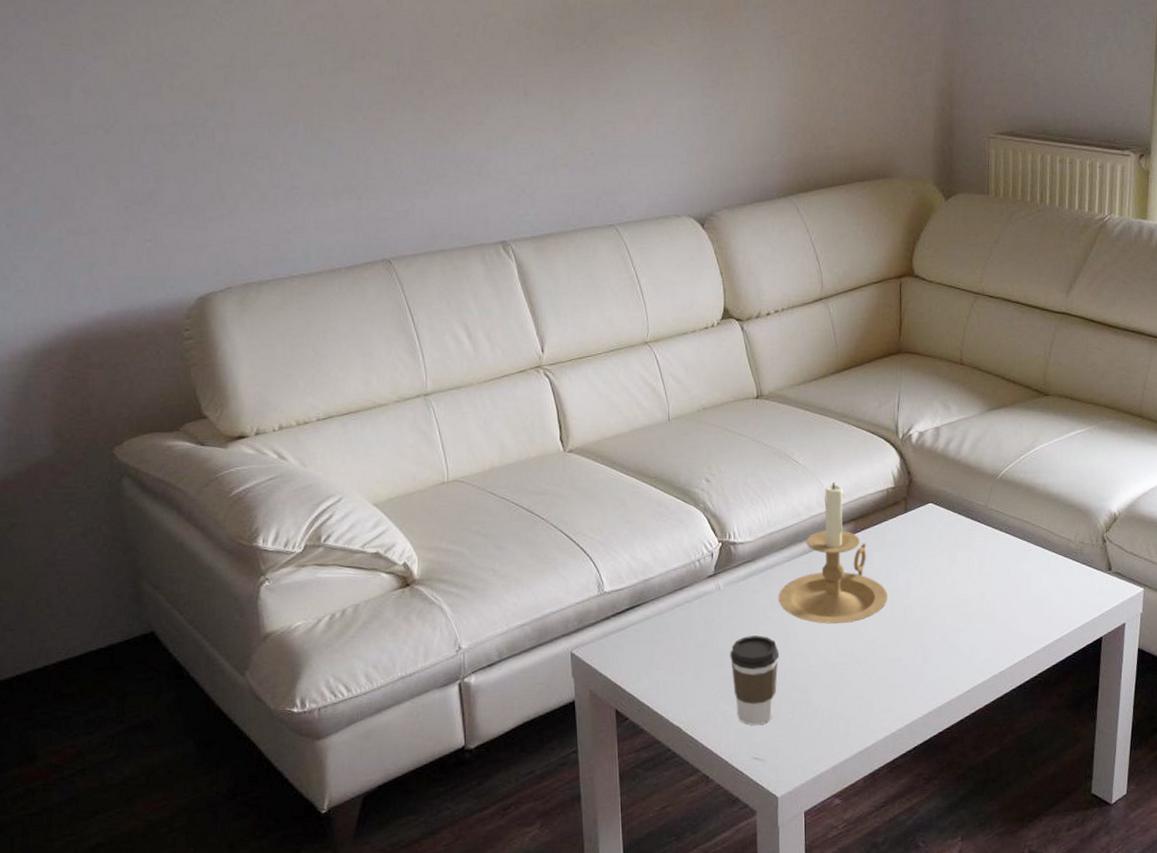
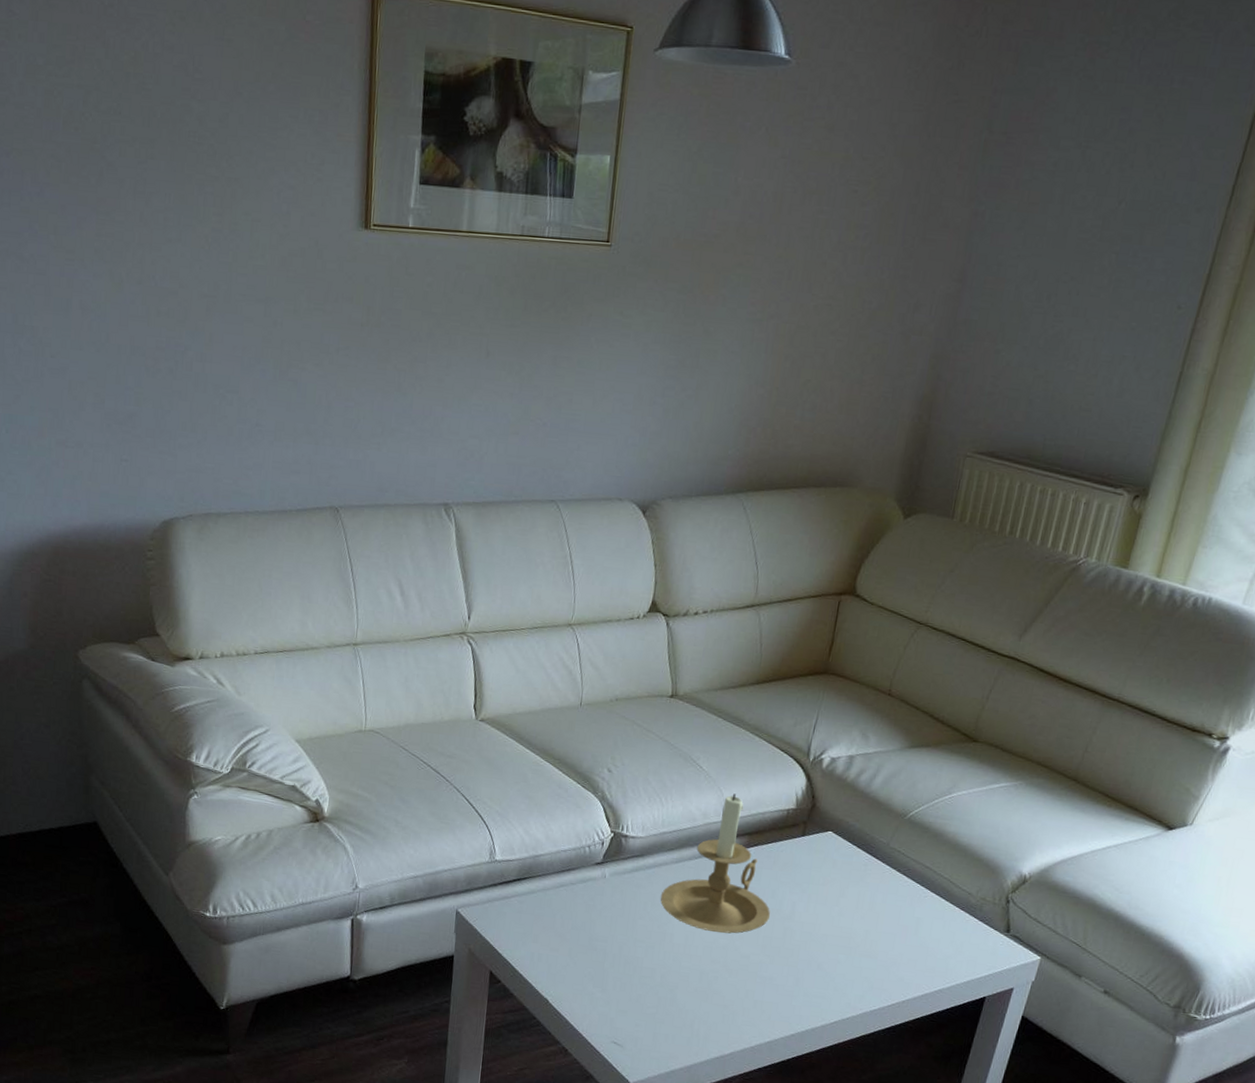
coffee cup: present [730,635,780,725] -> none [603,927,653,1013]

